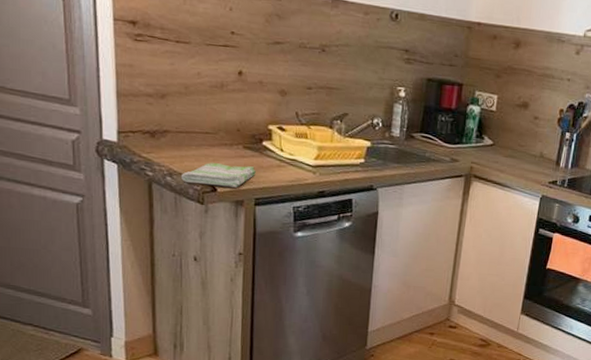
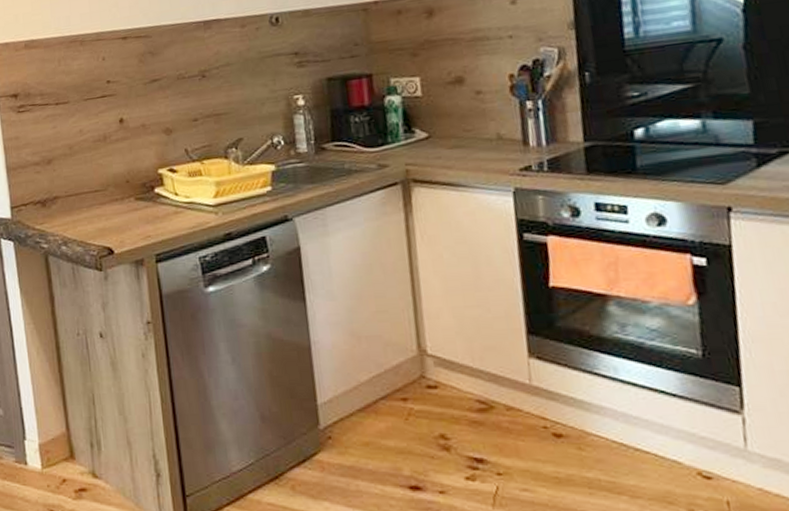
dish towel: present [180,163,256,188] -> none [75,218,152,249]

